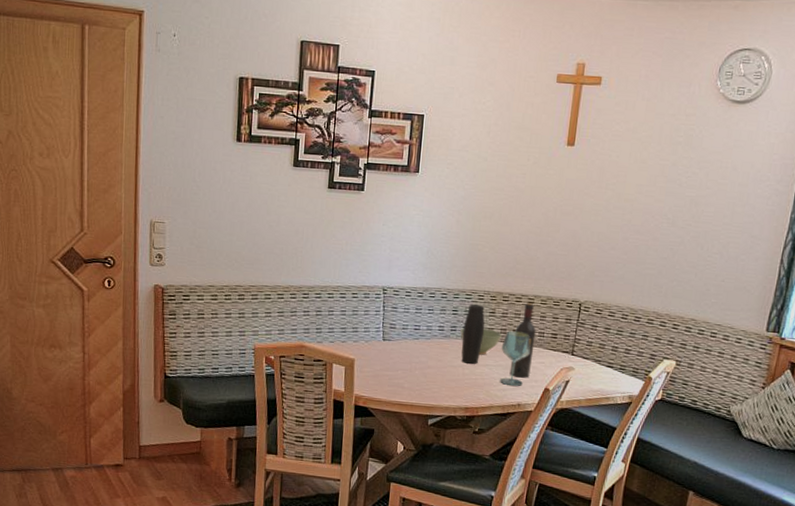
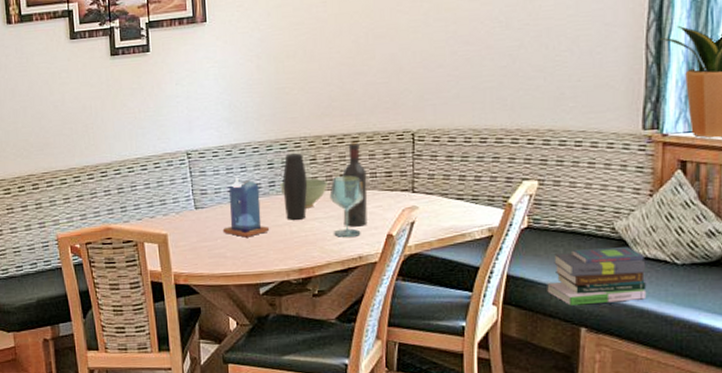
candle: none [404,317,446,373] -> present [222,177,270,238]
books: none [668,424,750,474] -> present [547,247,647,306]

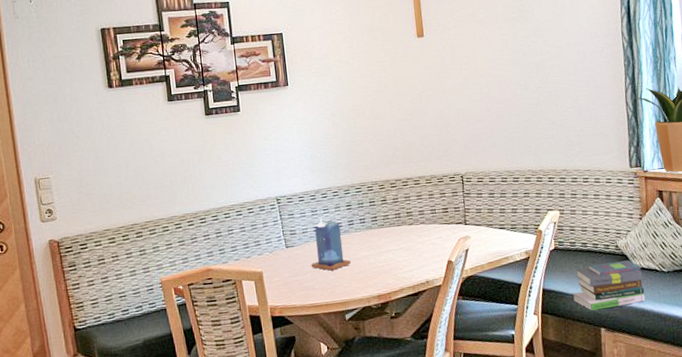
bowl: present [279,178,329,208] -> none [356,216,398,242]
vase: present [282,153,308,220] -> none [359,195,381,253]
wine glass: present [329,175,364,237] -> none [399,212,427,266]
wine bottle: present [342,142,368,227] -> none [408,184,431,256]

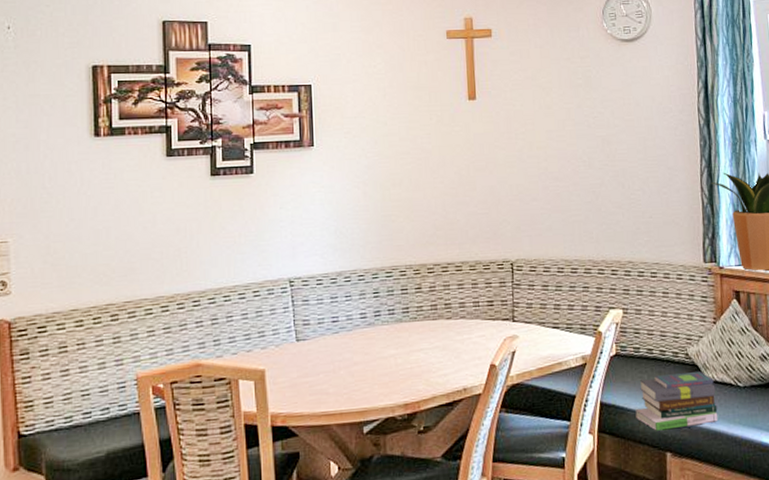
candle: present [311,218,351,271] -> none [325,306,375,372]

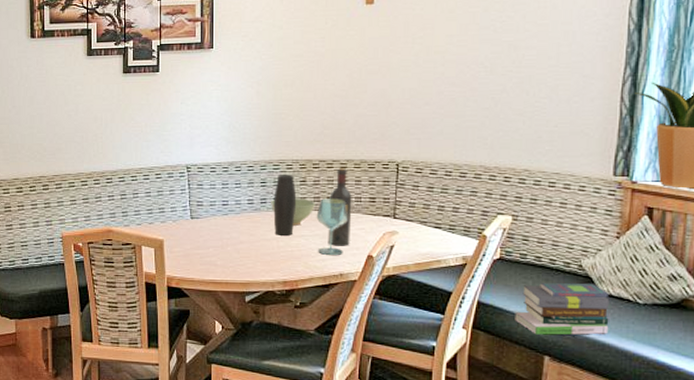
bowl: none [384,307,434,339] -> present [270,198,316,226]
vase: none [388,282,413,352] -> present [273,175,297,236]
wine glass: none [434,304,467,369] -> present [316,198,348,255]
wine bottle: none [447,271,471,358] -> present [328,168,352,246]

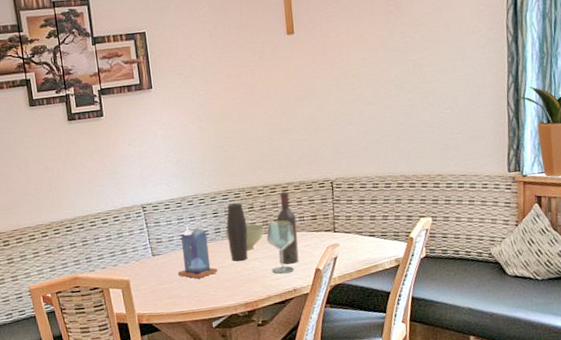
candle: none [215,192,259,248] -> present [177,226,218,279]
books: present [515,283,610,335] -> none [443,268,517,319]

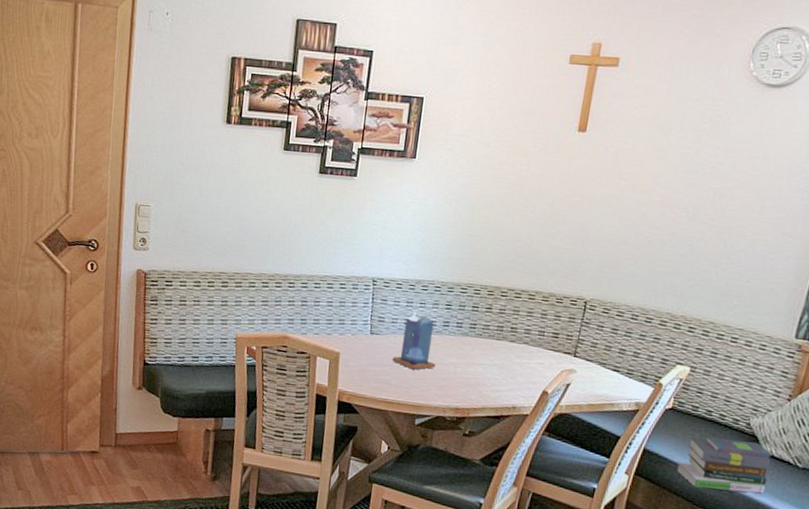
bowl: present [223,224,265,250] -> none [452,324,499,353]
vase: present [226,203,248,261] -> none [453,299,481,362]
wine glass: present [266,220,295,274] -> none [494,328,530,388]
wine bottle: present [276,191,299,265] -> none [505,299,536,379]
books: none [443,268,517,319] -> present [677,437,771,494]

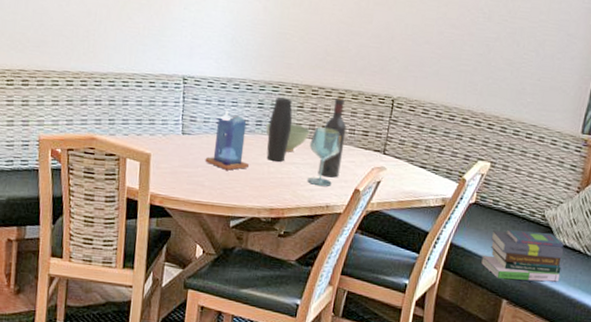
bowl: none [452,324,499,353] -> present [265,122,311,152]
vase: none [453,299,481,362] -> present [266,97,293,162]
wine glass: none [494,328,530,388] -> present [308,127,341,186]
wine bottle: none [505,299,536,379] -> present [318,97,347,178]

